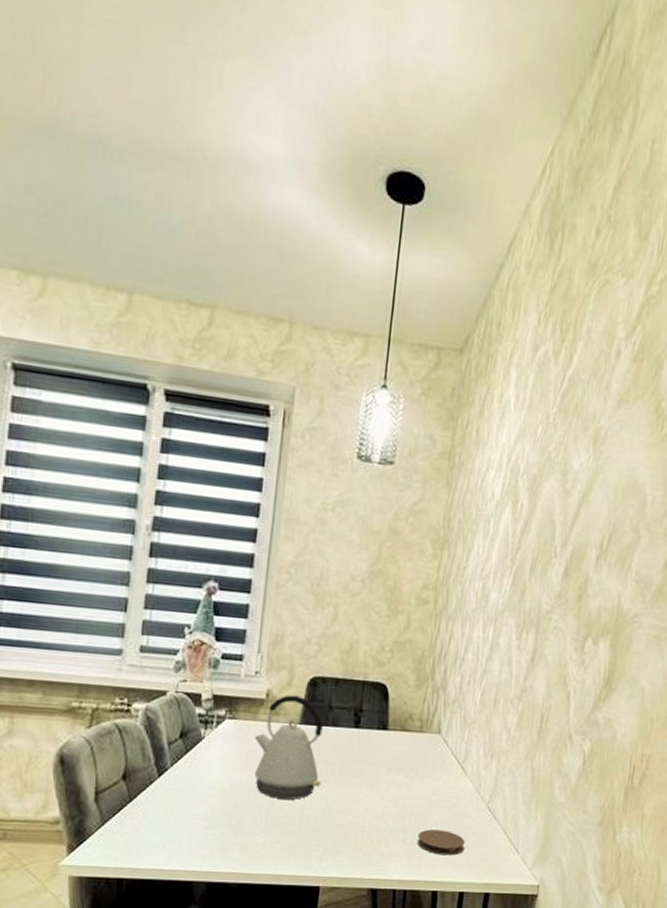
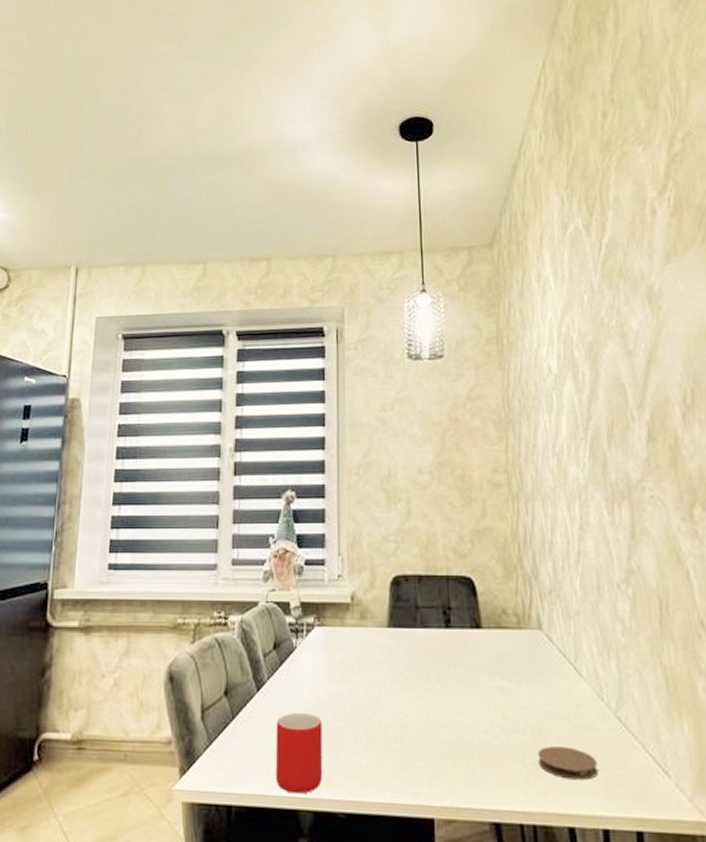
mug: none [171,797,224,868] -> present [275,712,323,794]
kettle: present [254,695,323,800] -> none [344,596,419,713]

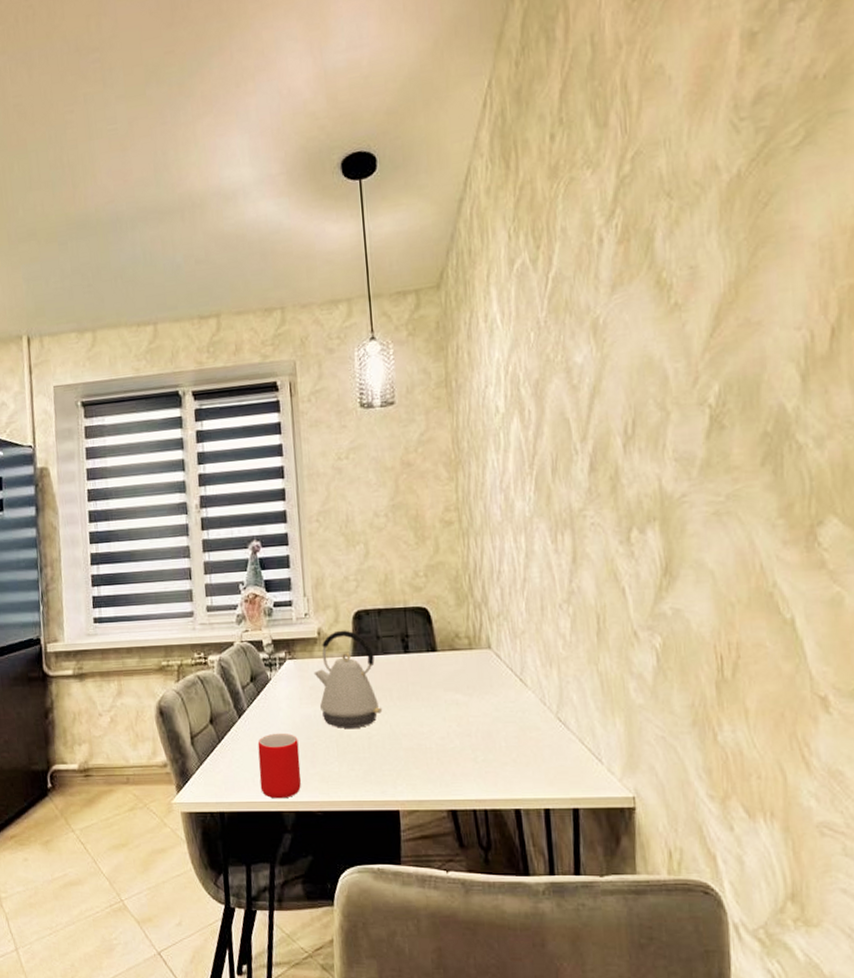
kettle: none [344,596,419,713] -> present [313,630,383,728]
coaster: present [537,746,598,781] -> none [488,745,541,772]

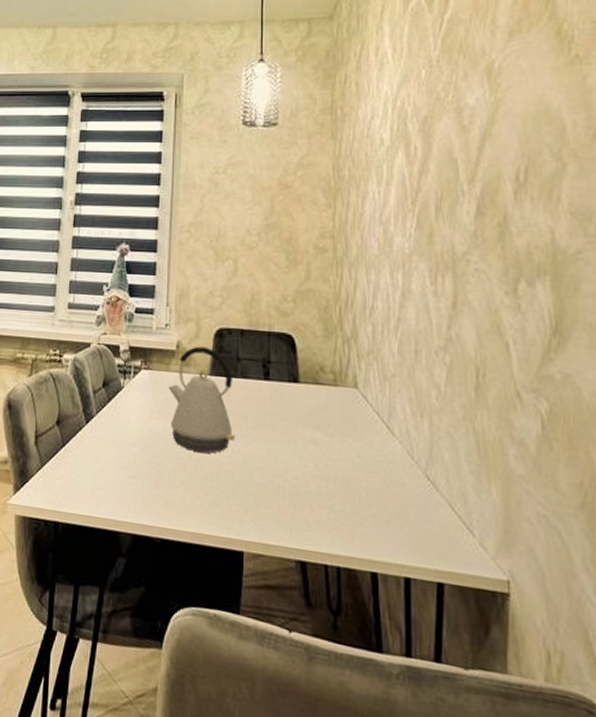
mug: present [257,733,301,799] -> none [99,445,144,518]

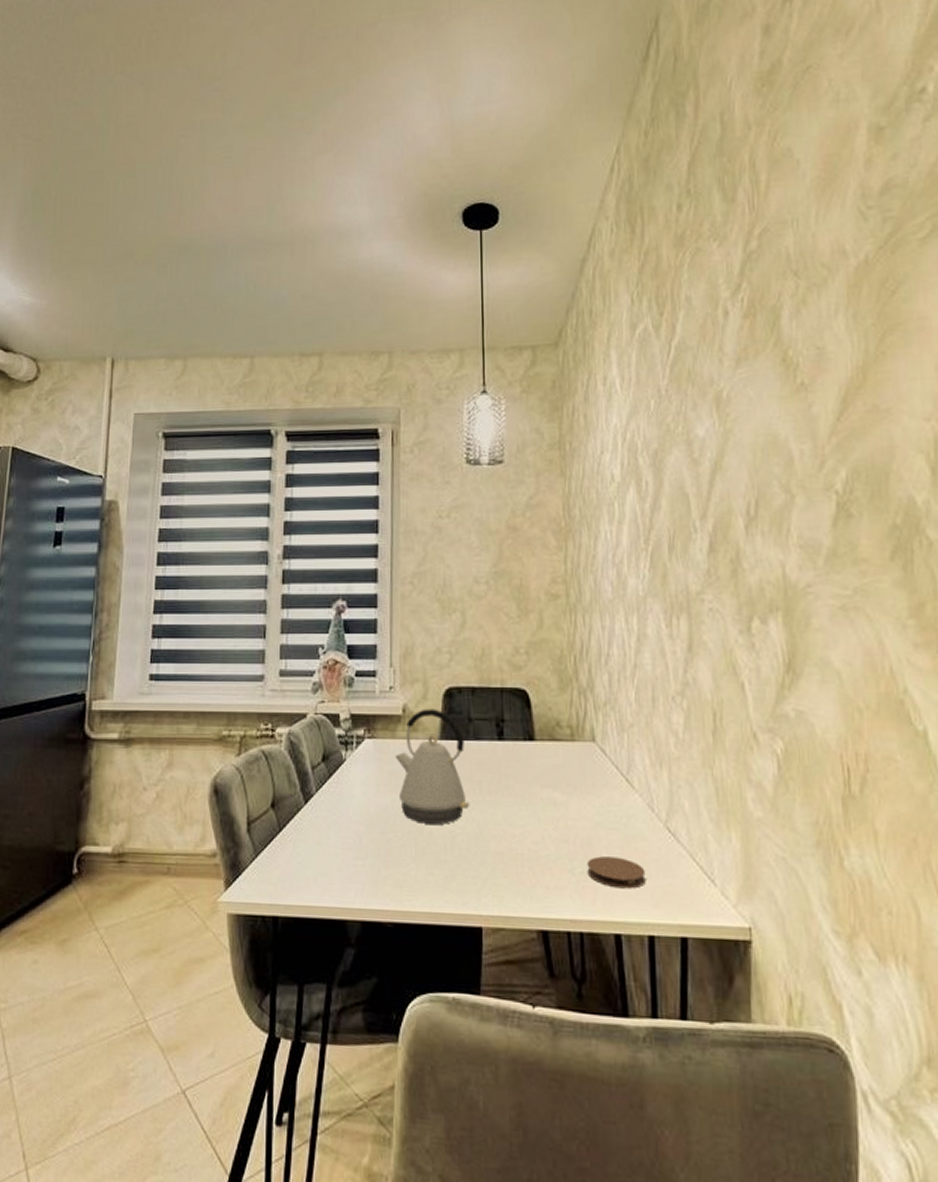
coaster: none [345,496,403,531] -> present [587,856,646,889]

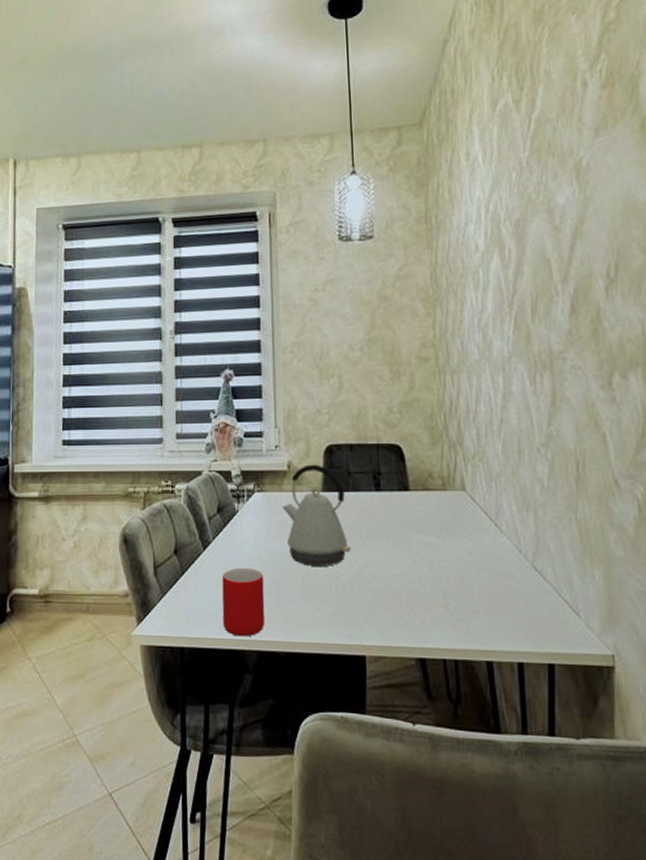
mug: none [323,824,372,905] -> present [222,567,265,637]
coaster: present [587,856,646,889] -> none [459,593,515,622]

